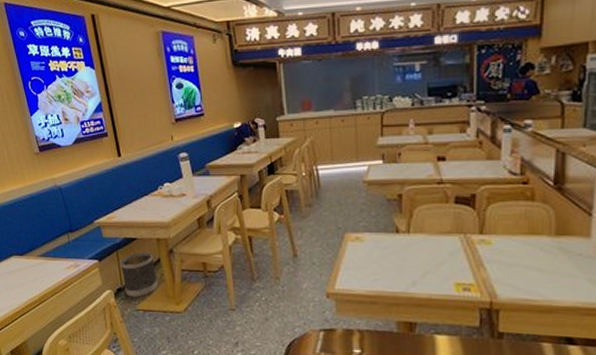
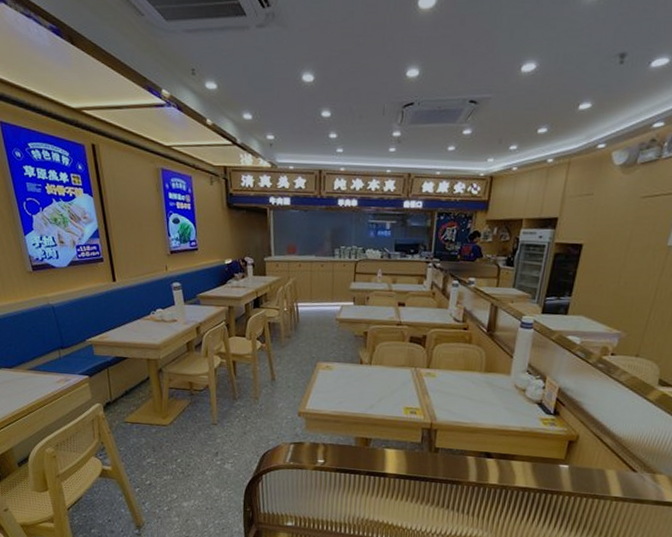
wastebasket: present [119,251,159,298] -> none [110,370,147,411]

